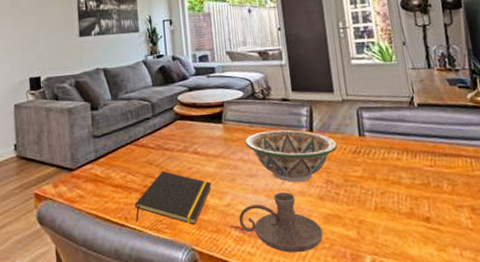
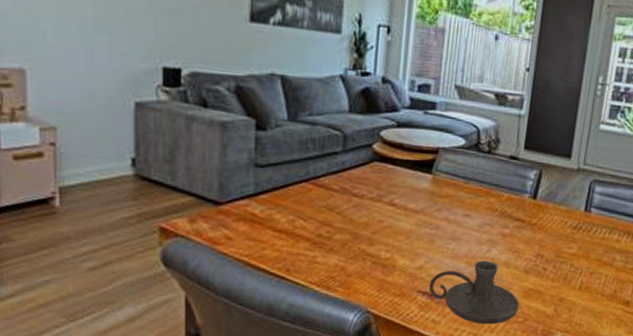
notepad: present [134,170,212,226] -> none [301,220,404,286]
decorative bowl: present [244,130,338,183] -> none [454,190,560,252]

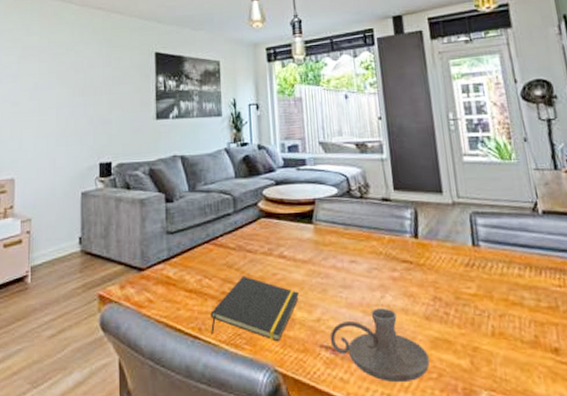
notepad: none [301,220,404,286] -> present [210,275,299,342]

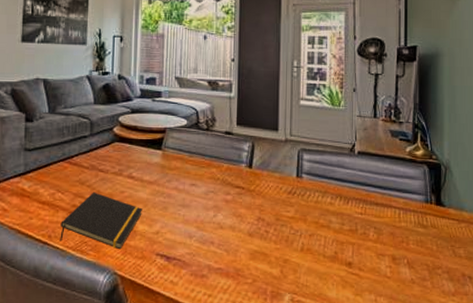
candle holder: present [330,308,430,383] -> none [165,224,248,286]

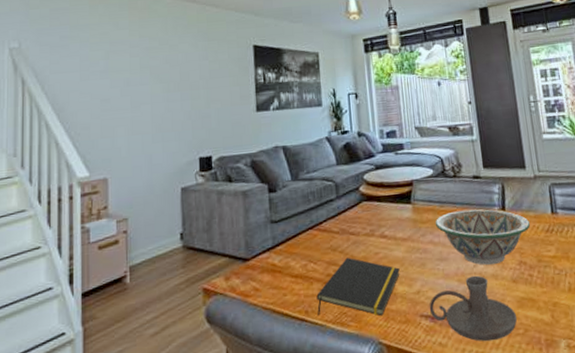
candle holder: none [165,224,248,286] -> present [429,275,518,342]
decorative bowl: none [182,162,275,216] -> present [435,209,531,265]

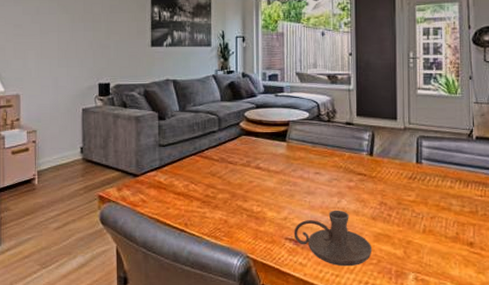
notepad: present [316,257,400,317] -> none [195,182,270,235]
decorative bowl: present [435,209,531,265] -> none [306,152,395,202]

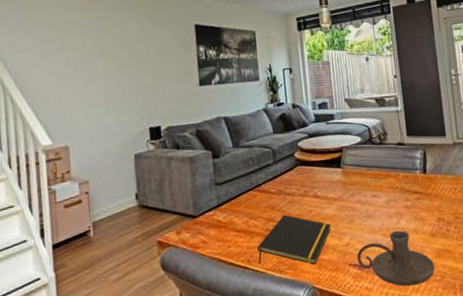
notepad: none [195,182,270,235] -> present [257,214,331,265]

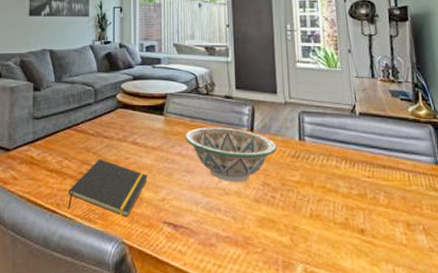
candle holder: present [357,230,435,287] -> none [172,190,257,256]
decorative bowl: none [362,172,449,222] -> present [184,127,278,182]

